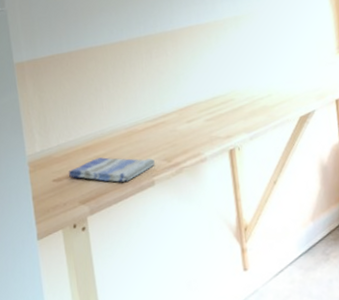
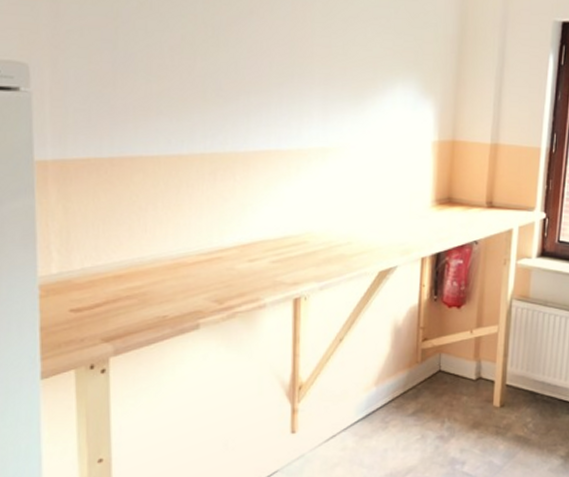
dish towel: present [68,157,155,183] -> none [91,290,203,321]

